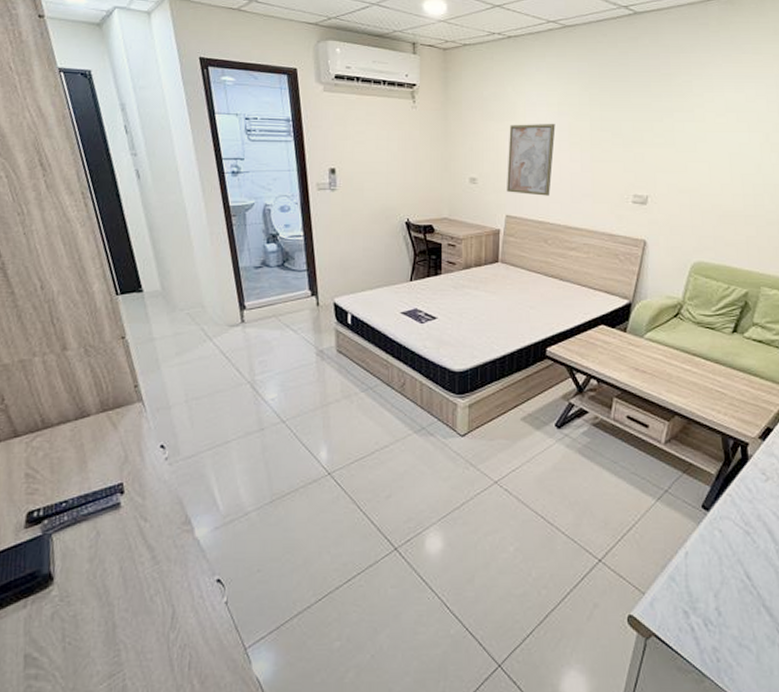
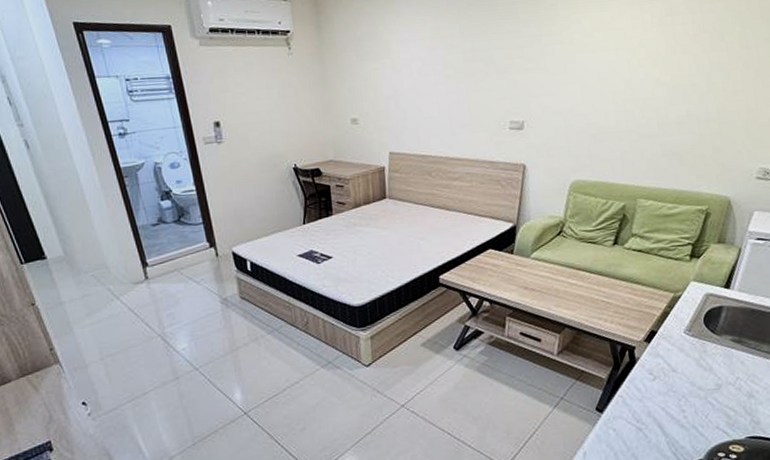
wall art: present [507,124,556,196] -> none [385,58,430,131]

